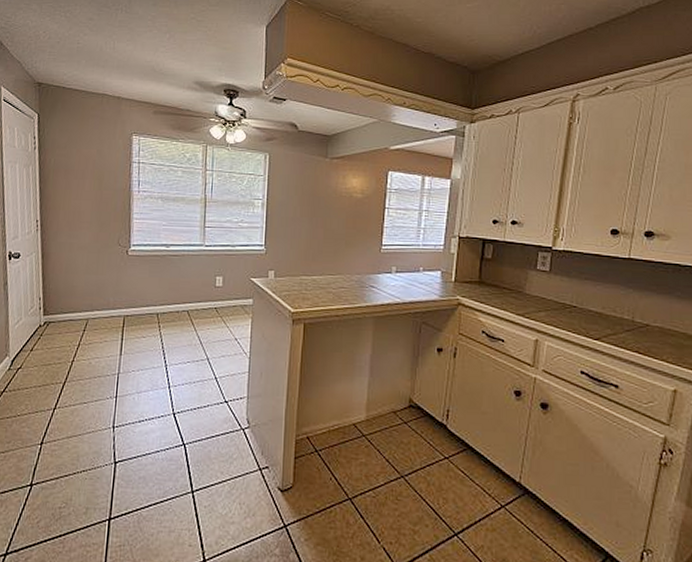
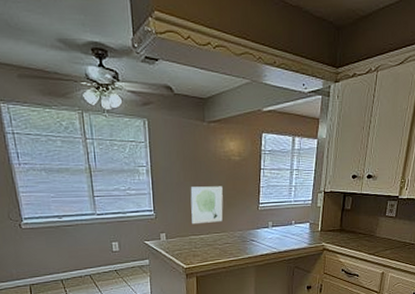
wall art: none [304,223,341,264] -> present [190,186,223,225]

